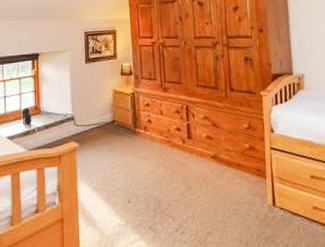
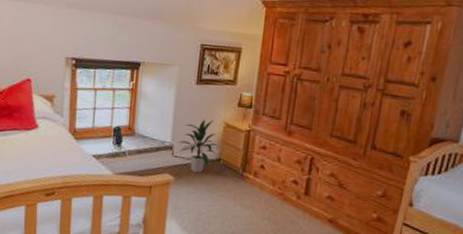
indoor plant: none [78,90,111,136] -> present [178,119,218,173]

